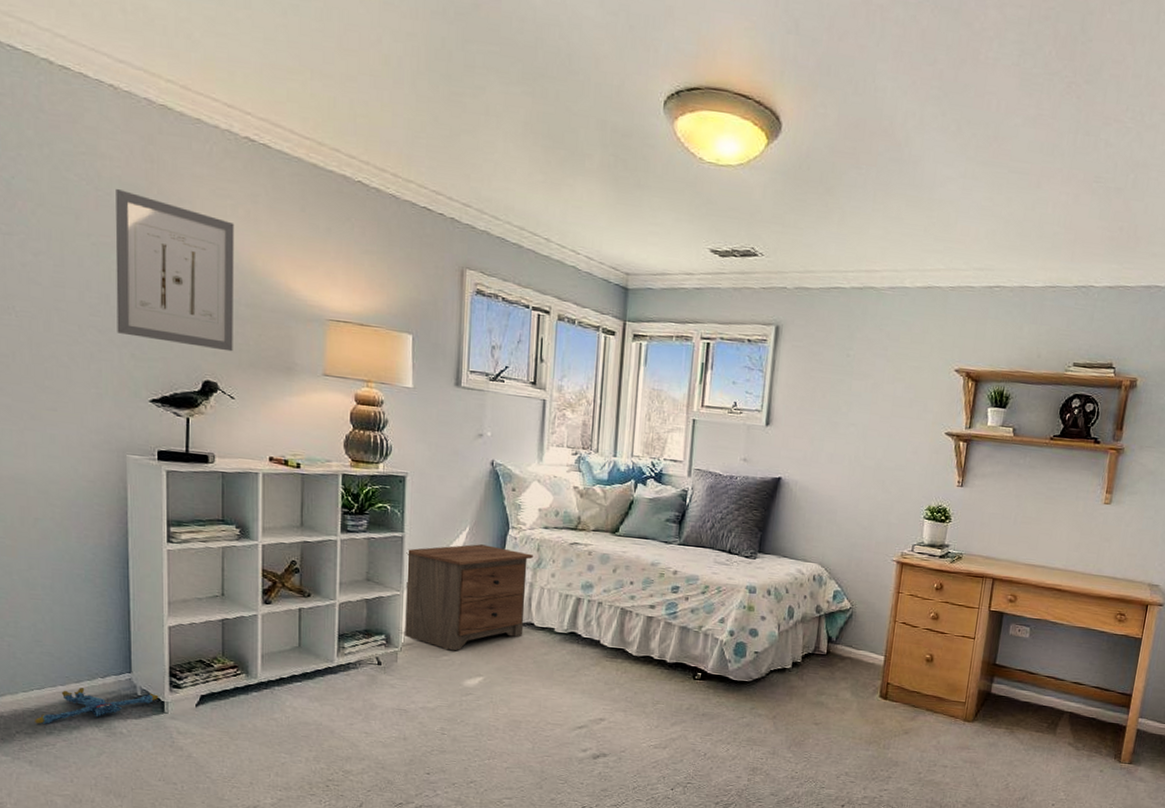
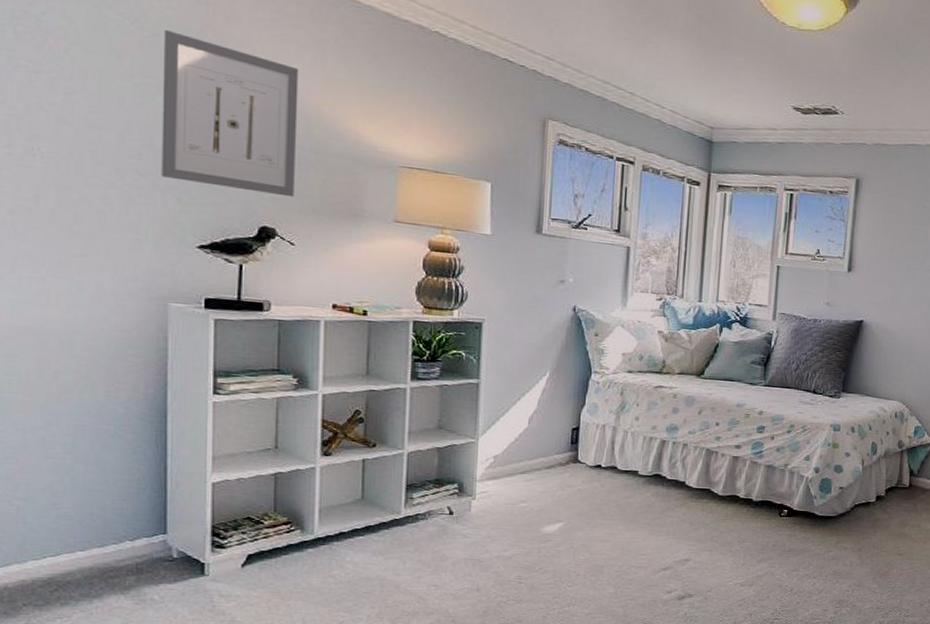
plush toy: present [35,687,159,724] -> none [47,552,199,594]
nightstand: present [405,544,533,651] -> none [479,389,616,498]

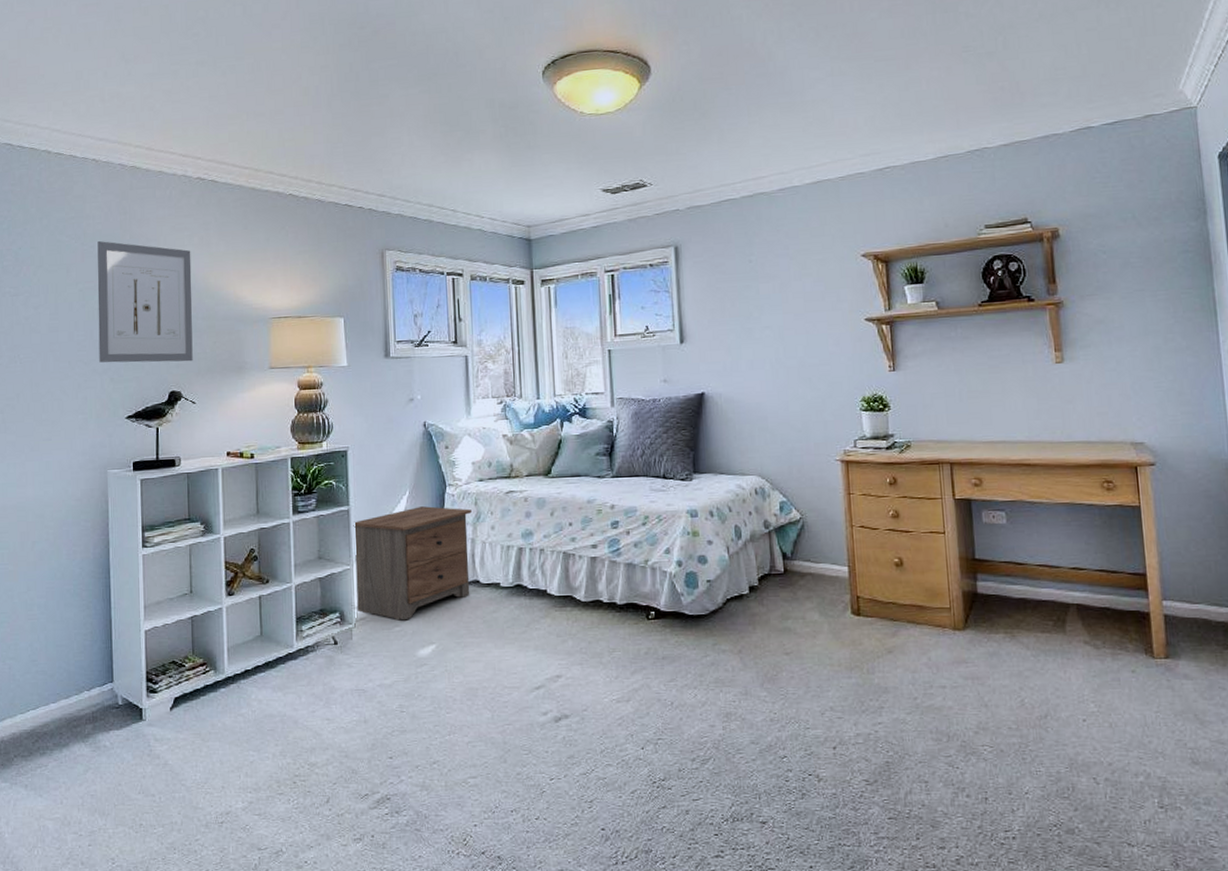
nightstand: none [479,389,616,498] -> present [353,506,472,621]

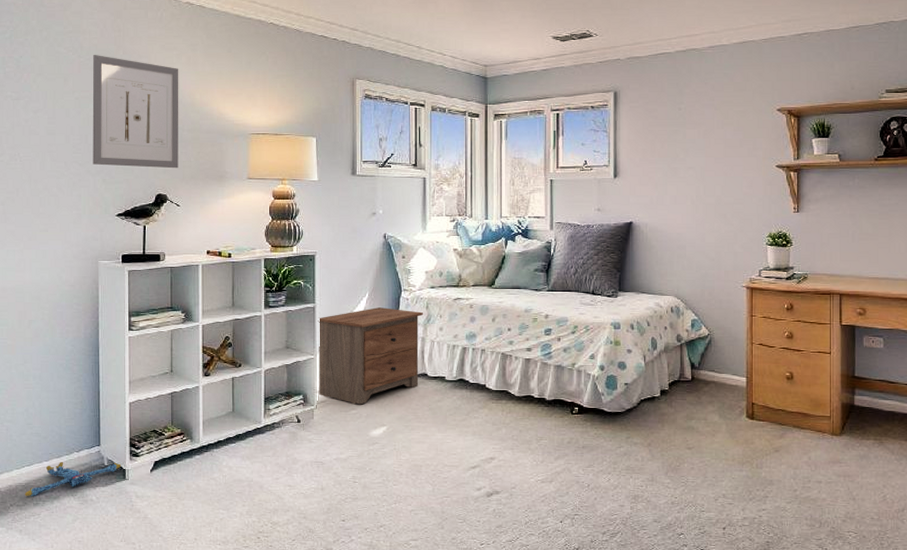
plush toy: none [30,701,138,745] -> present [25,462,122,496]

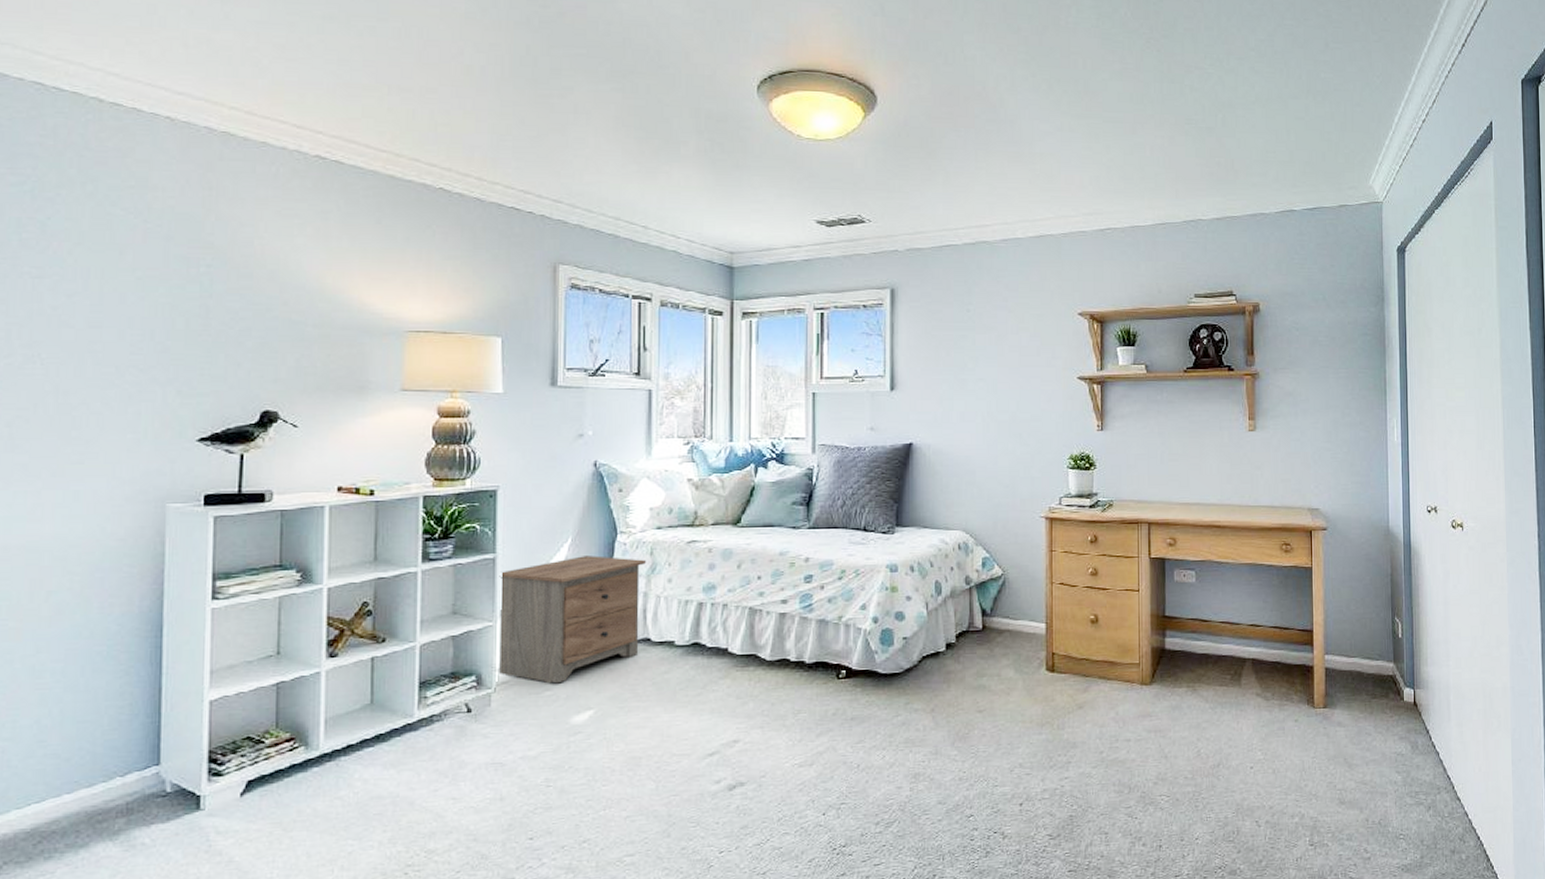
plush toy: present [25,462,122,496] -> none [29,786,194,848]
wall art: present [92,55,179,169] -> none [162,220,302,376]

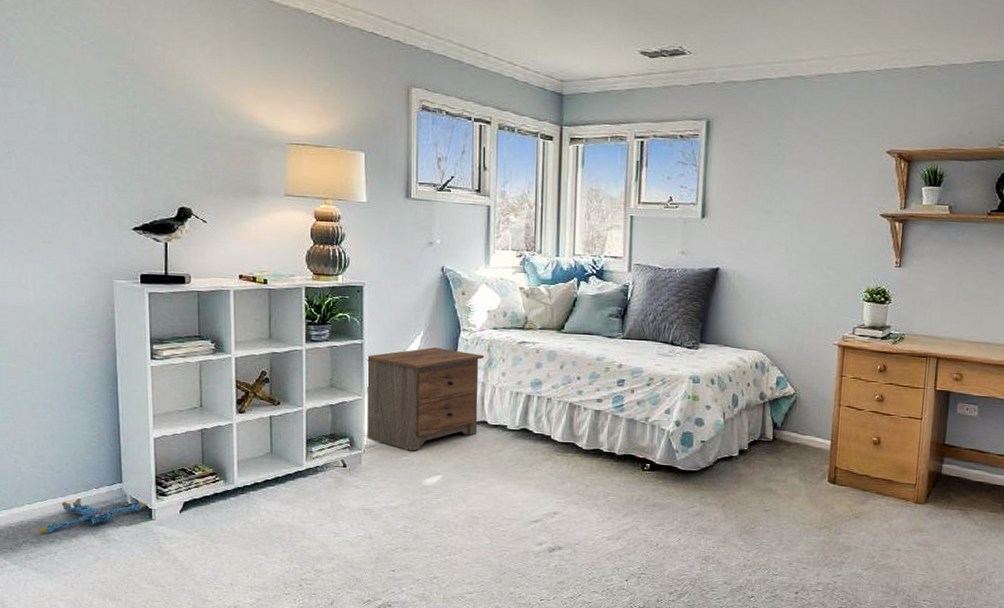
plush toy: none [29,786,194,848] -> present [39,498,147,534]

